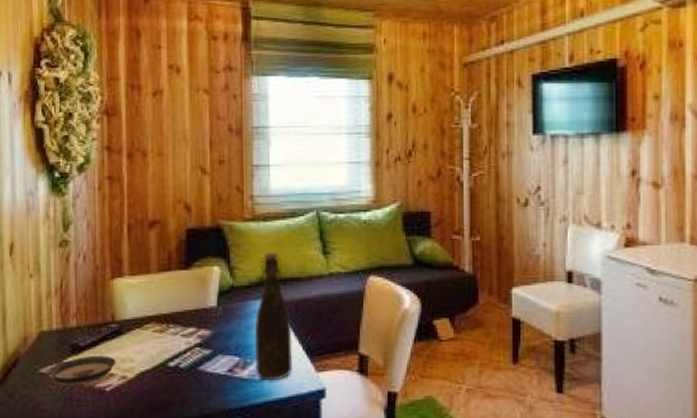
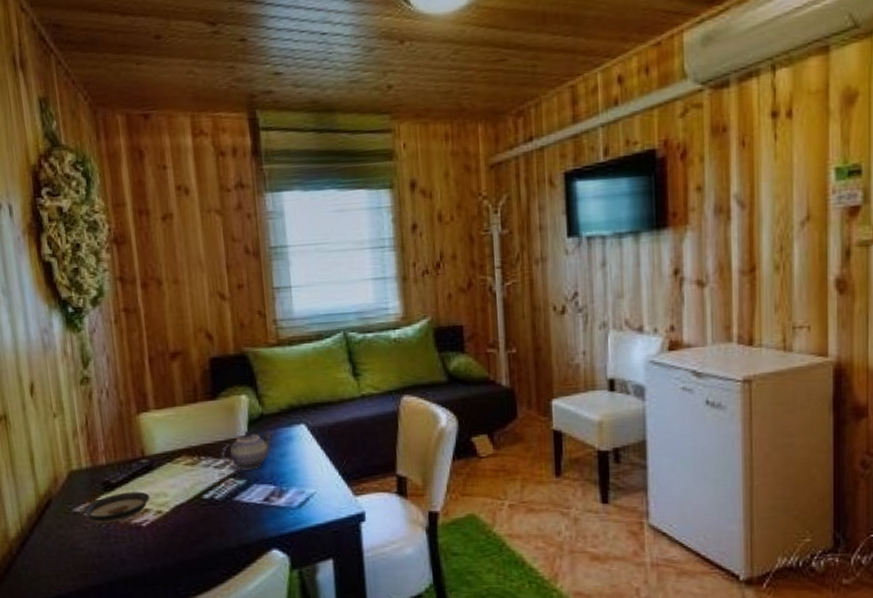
teapot: none [189,302,241,340] -> present [221,431,273,470]
bottle: present [254,252,293,380] -> none [287,377,330,507]

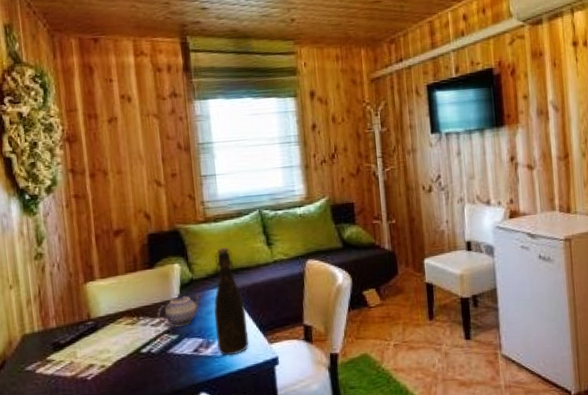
saucer: present [83,491,150,524] -> none [34,349,95,380]
bottle: none [287,377,330,507] -> present [213,247,249,355]

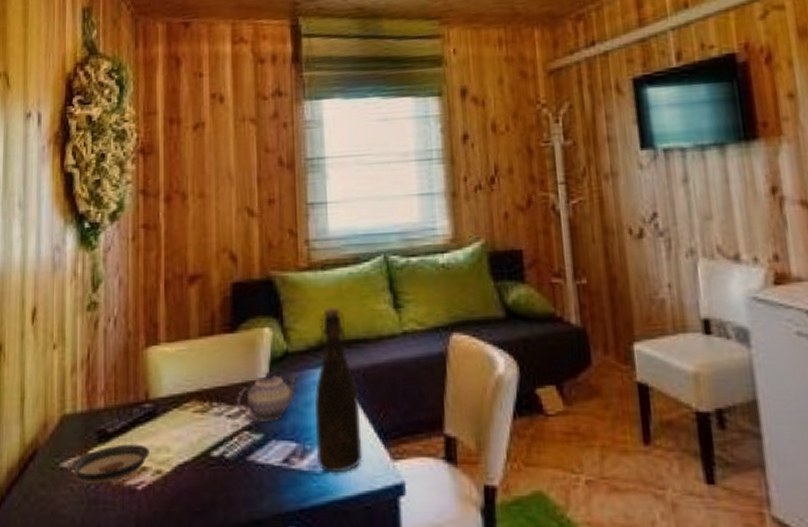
saucer: none [34,349,95,380] -> present [71,444,150,485]

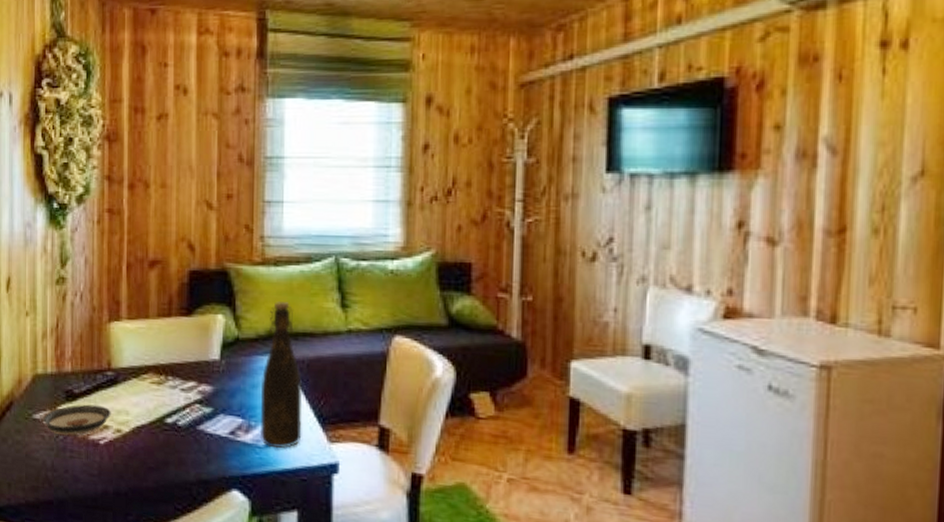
teapot: present [236,372,298,421] -> none [189,355,247,398]

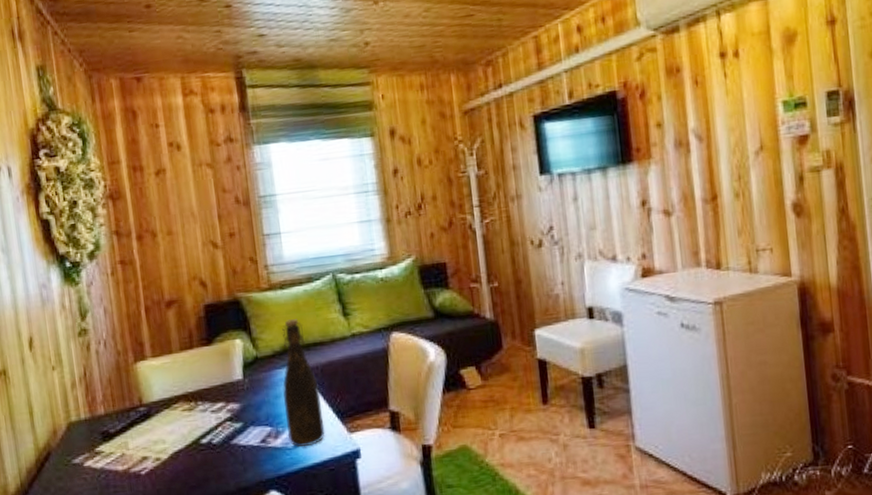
saucer: present [42,404,111,437] -> none [82,439,149,474]

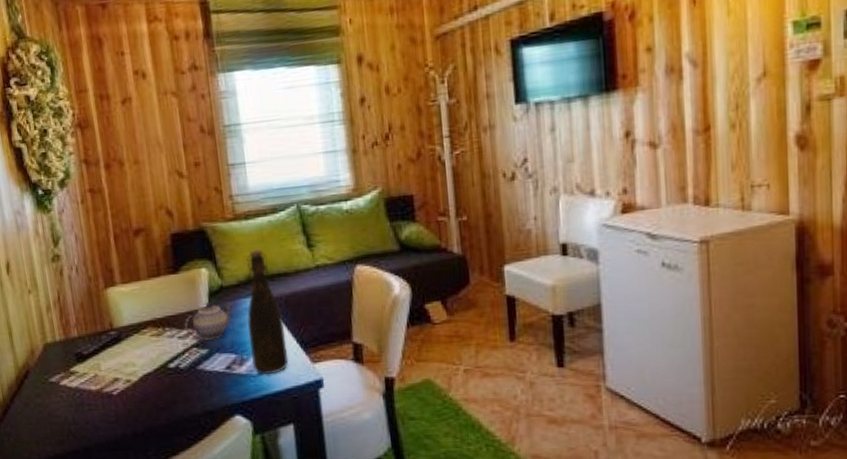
teapot: none [217,374,268,413] -> present [184,303,233,340]

